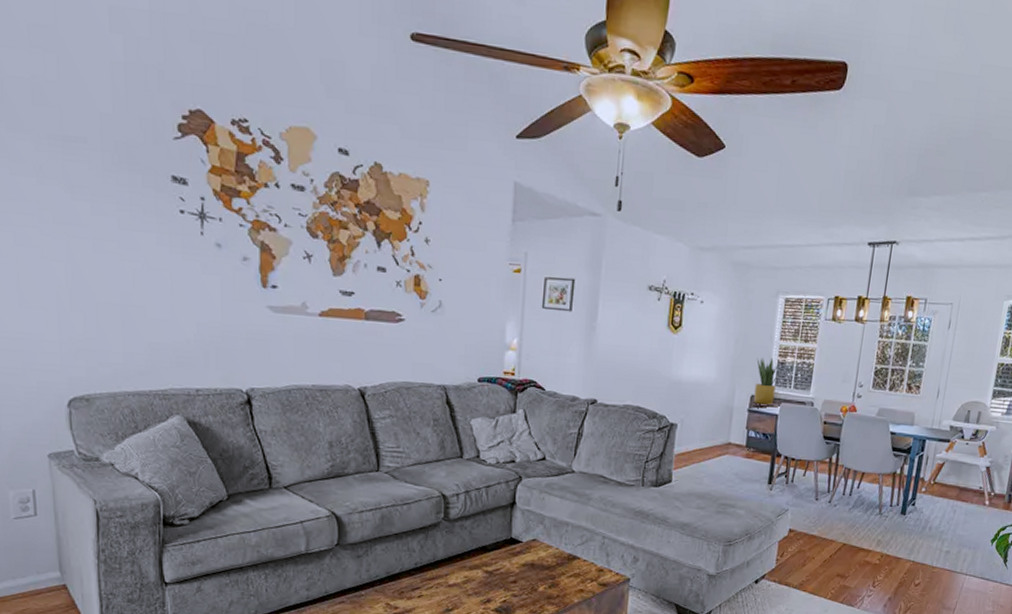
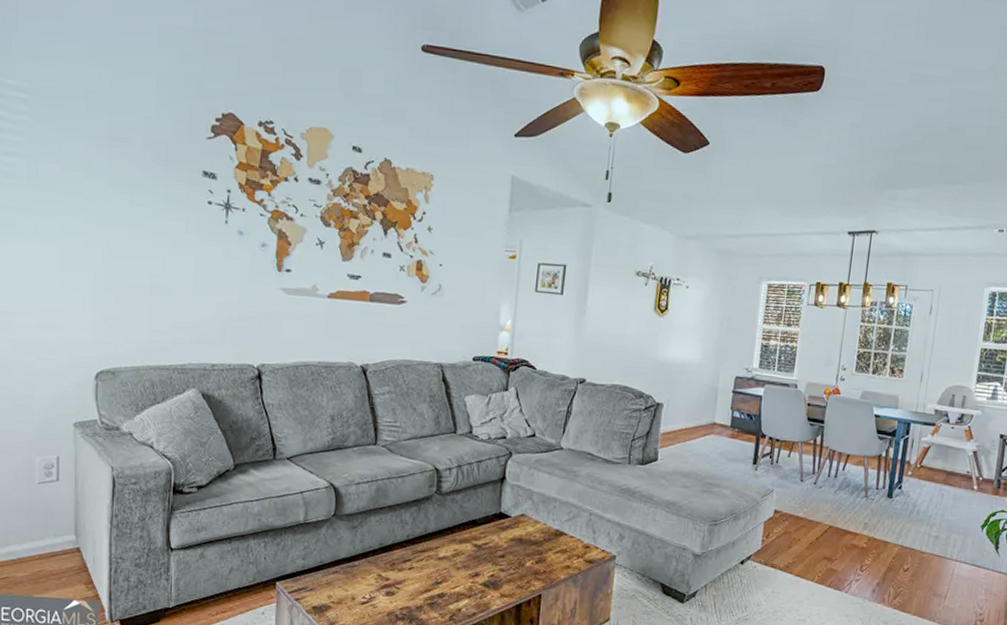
planter: present [753,357,782,405] -> none [737,340,765,386]

